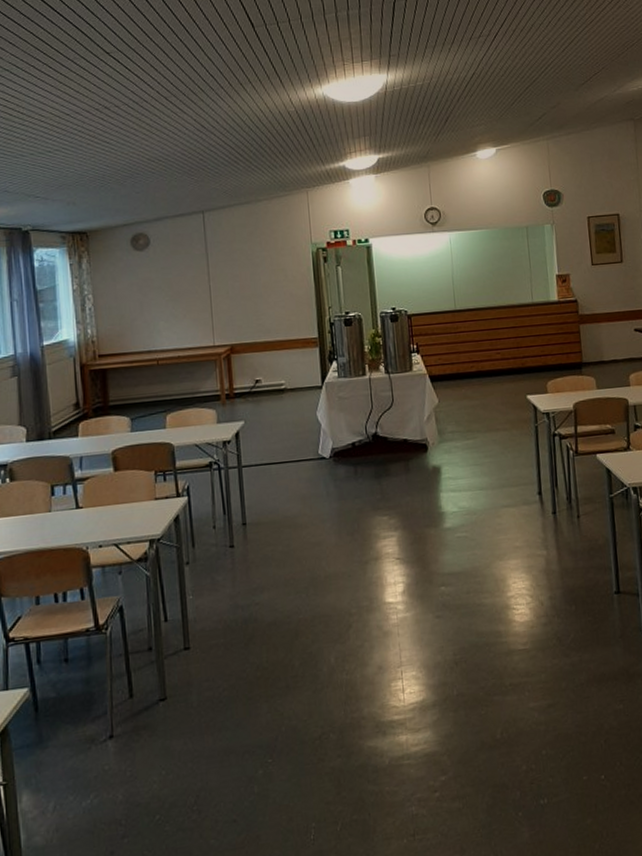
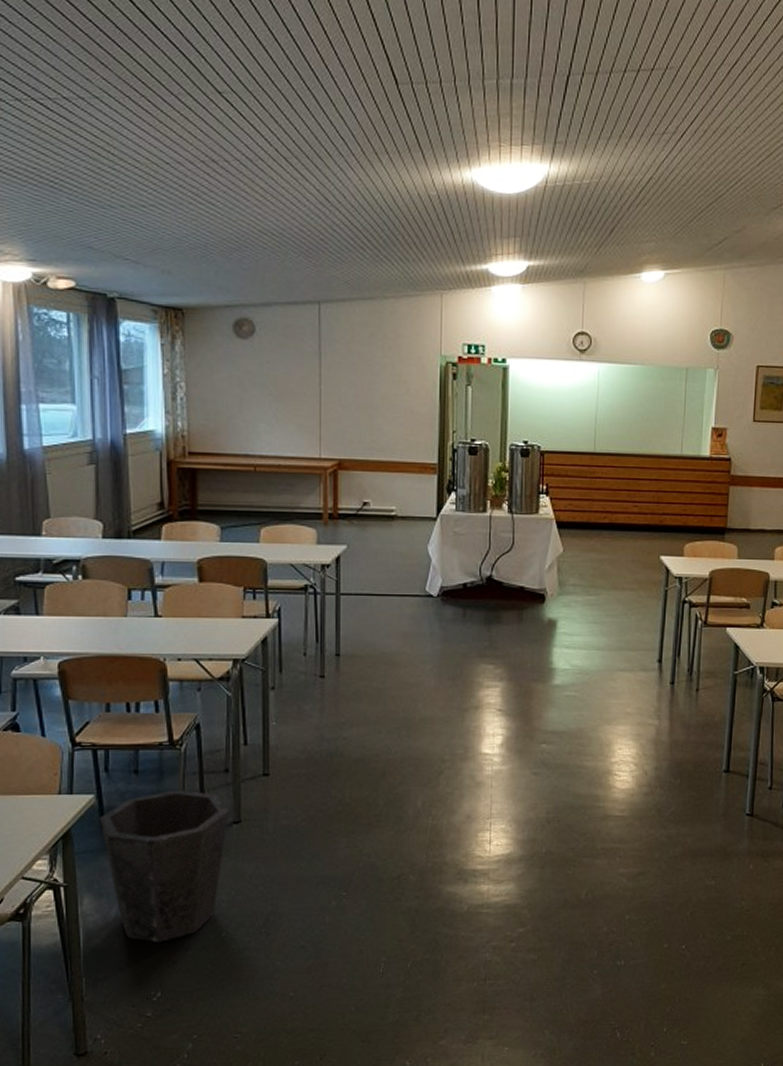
waste bin: none [34,673,155,834] -> present [99,789,229,942]

